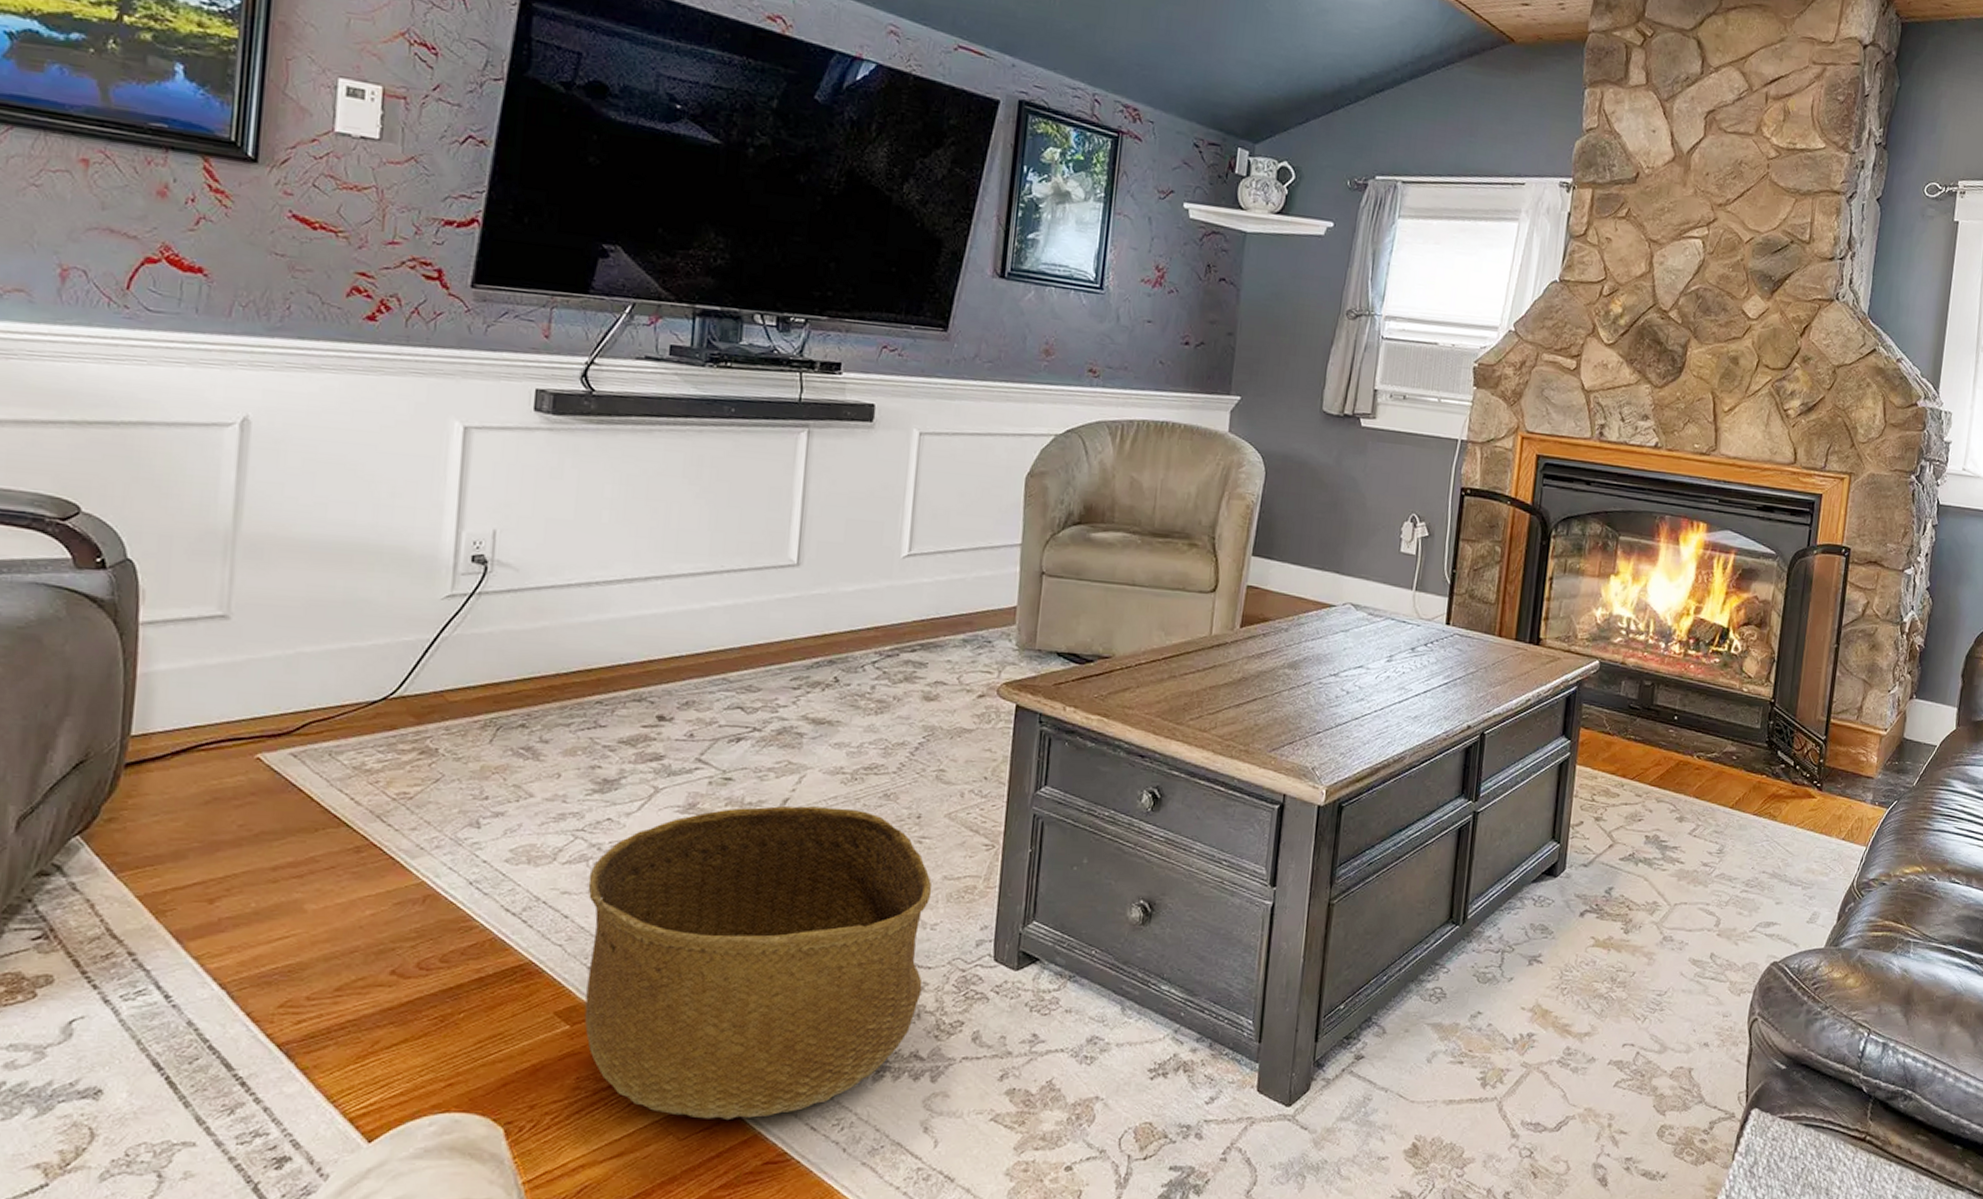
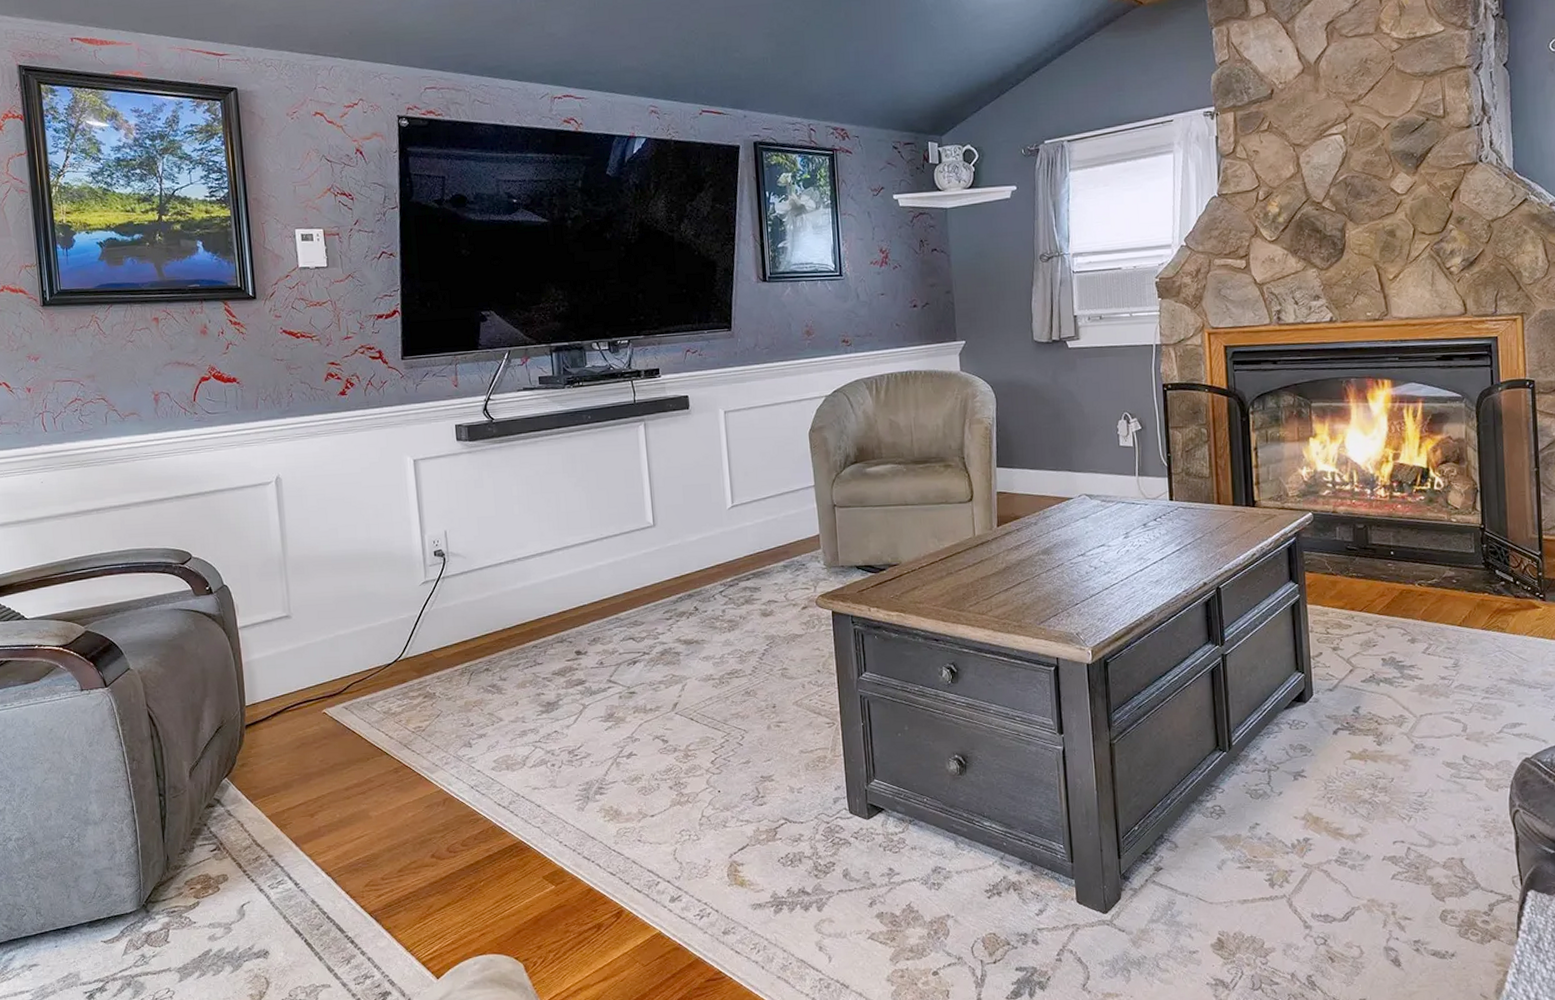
basket: present [584,806,933,1121] -> none [549,705,799,950]

